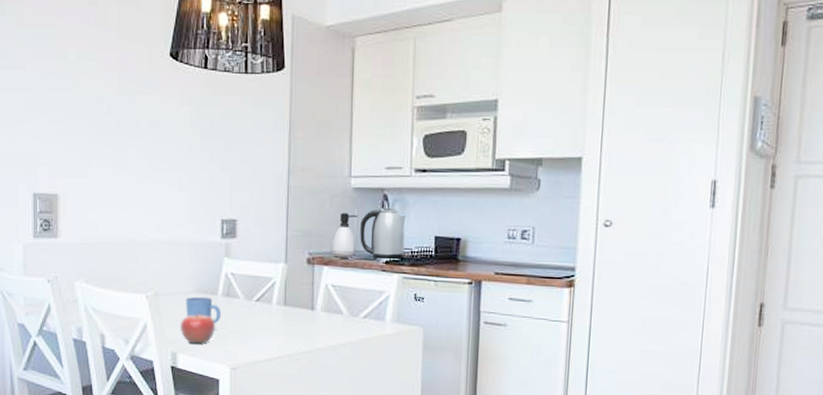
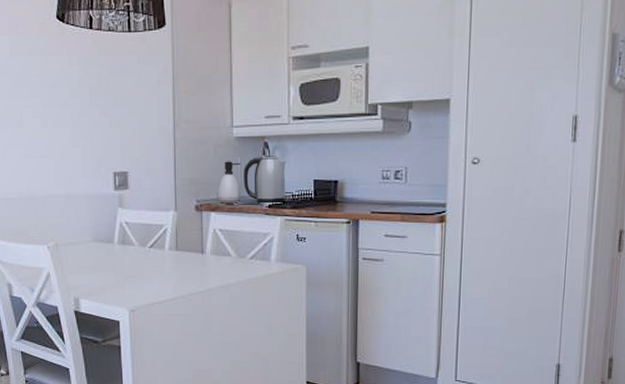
fruit: present [180,310,215,344] -> none [80,258,113,289]
mug: present [185,296,222,324] -> none [84,245,118,270]

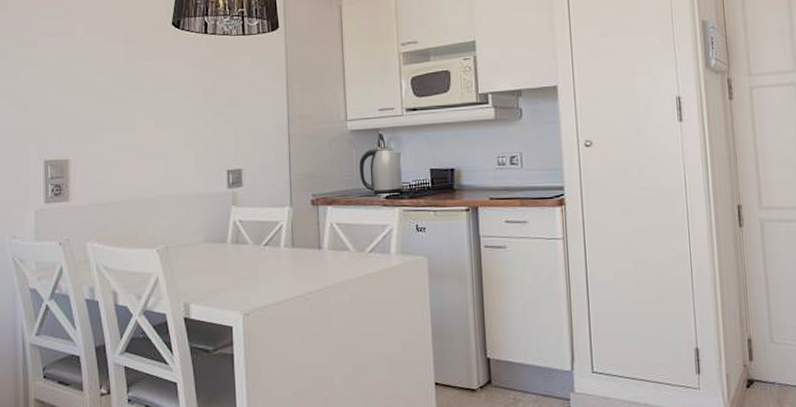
soap dispenser: present [218,161,241,205] -> none [334,154,358,198]

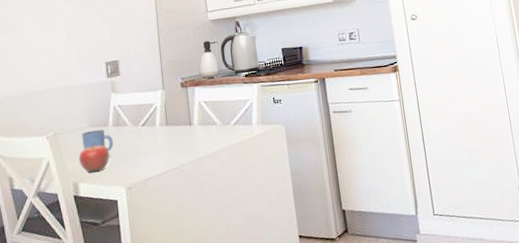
fruit: none [191,260,226,293] -> present [78,142,110,173]
mug: none [195,245,232,272] -> present [81,129,114,152]
soap dispenser: none [334,154,358,198] -> present [199,40,221,79]

